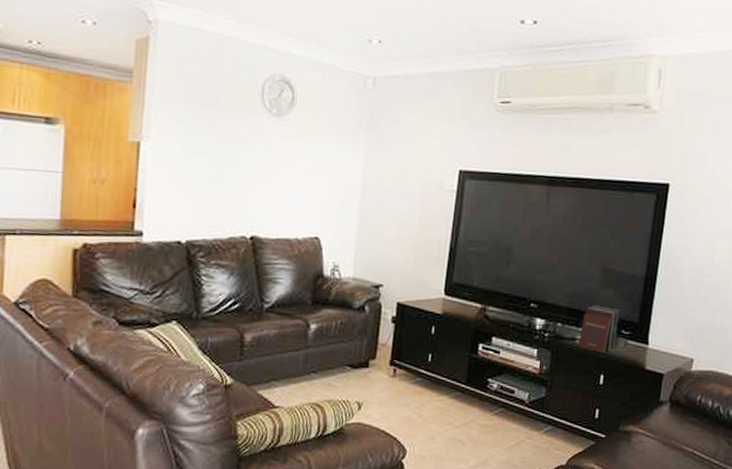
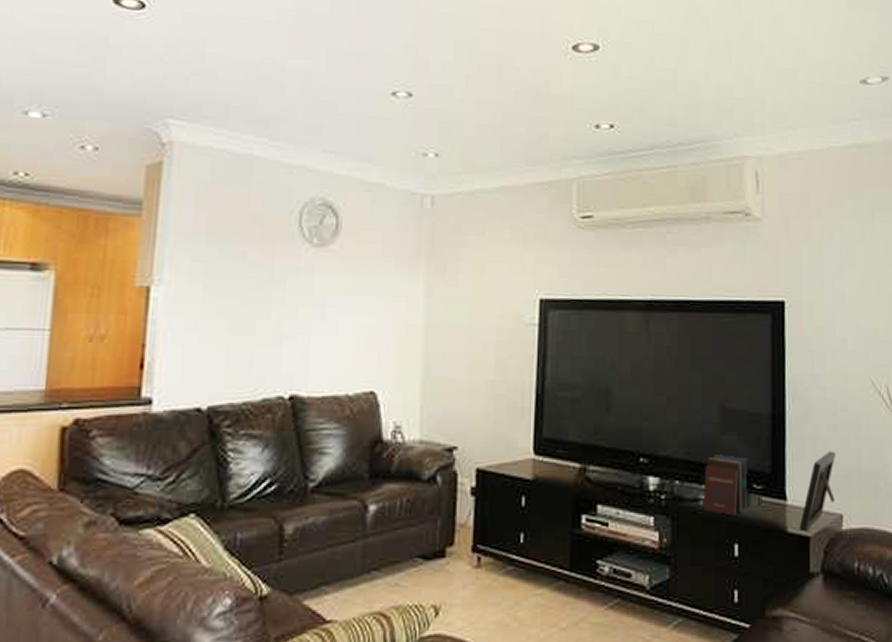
picture frame: none [655,308,696,370] -> present [799,450,836,532]

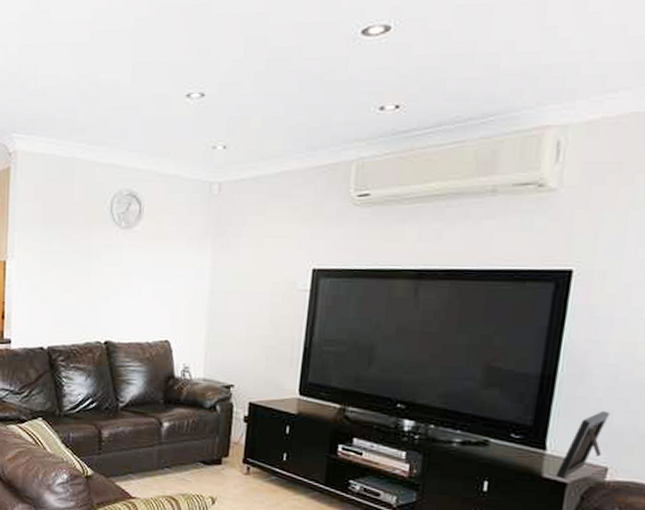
books: present [702,451,762,516] -> none [455,403,520,459]

